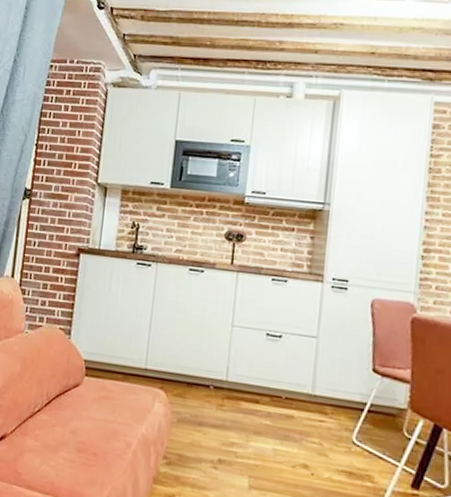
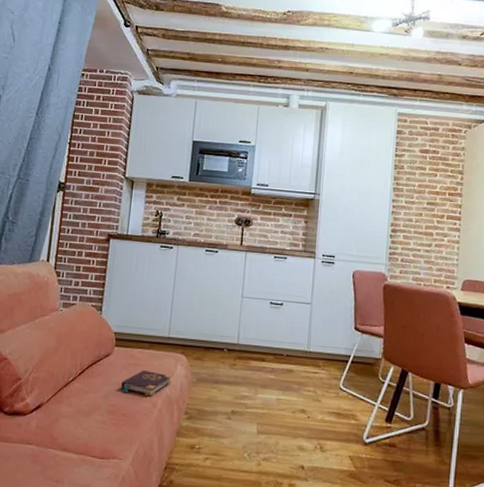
book: none [91,405,149,436] -> present [121,370,172,397]

